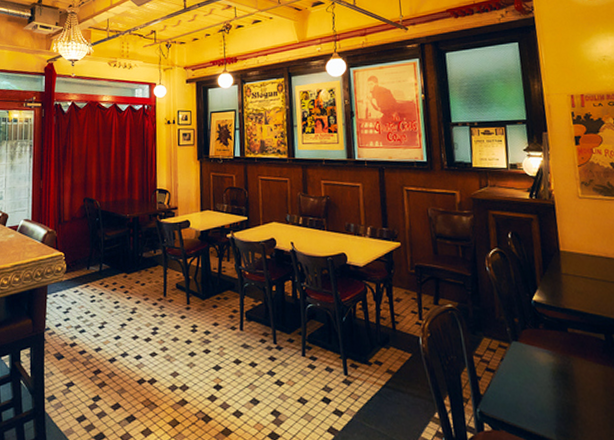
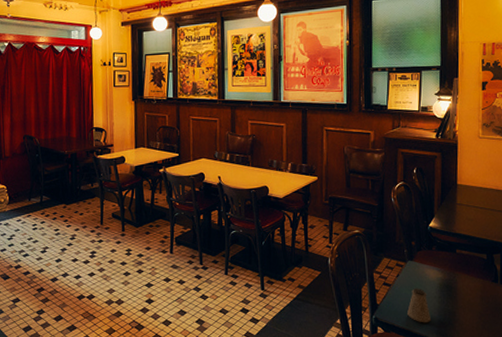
saltshaker: none [517,375,547,419] -> present [407,288,431,323]

